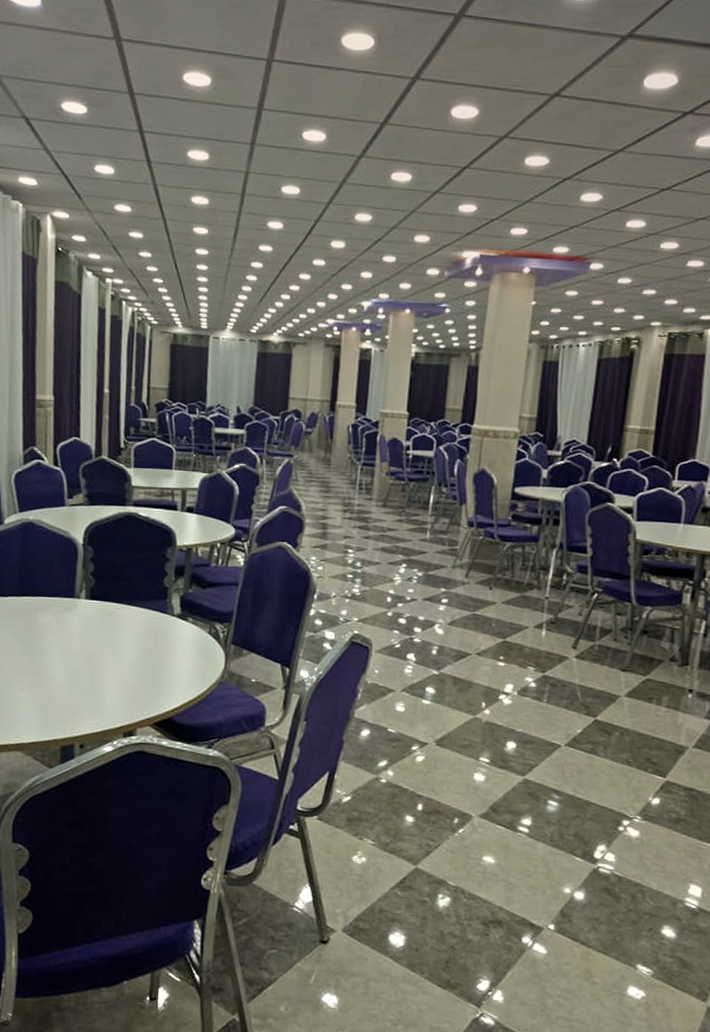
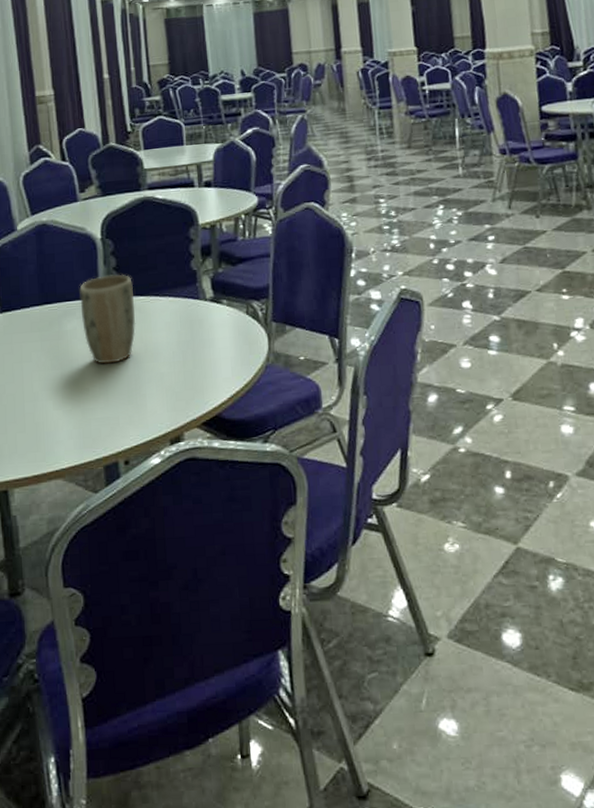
plant pot: none [56,578,107,659] -> present [79,274,136,365]

